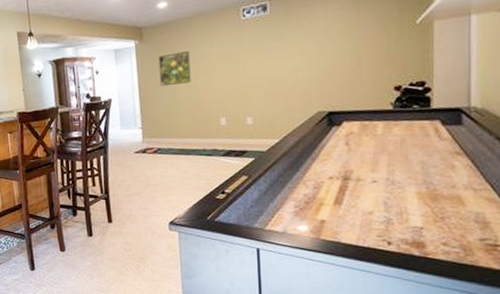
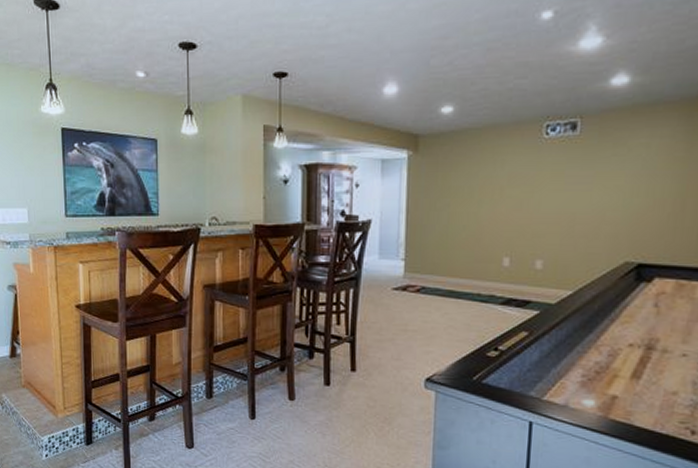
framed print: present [158,51,191,87] -> none [433,171,474,212]

